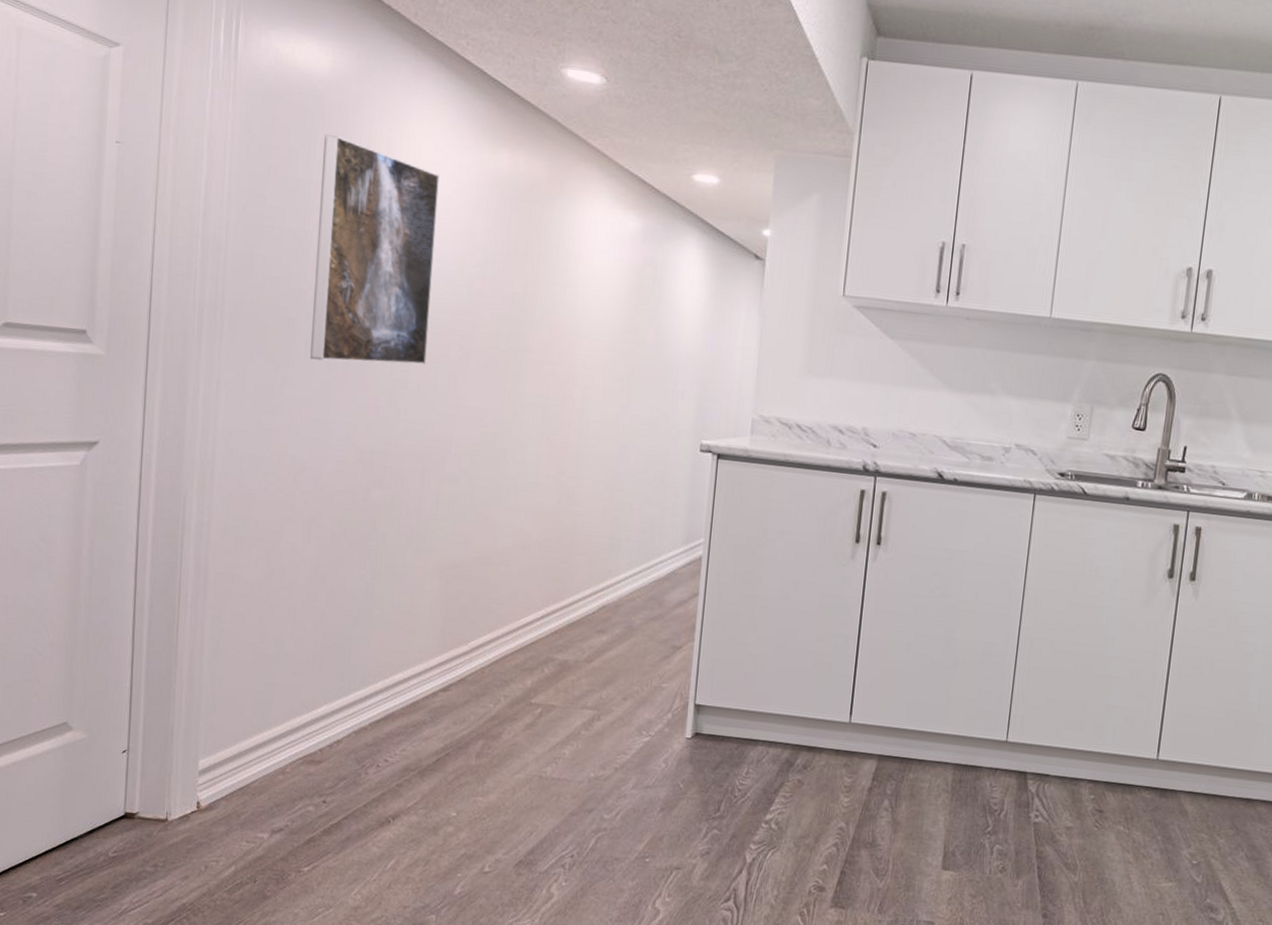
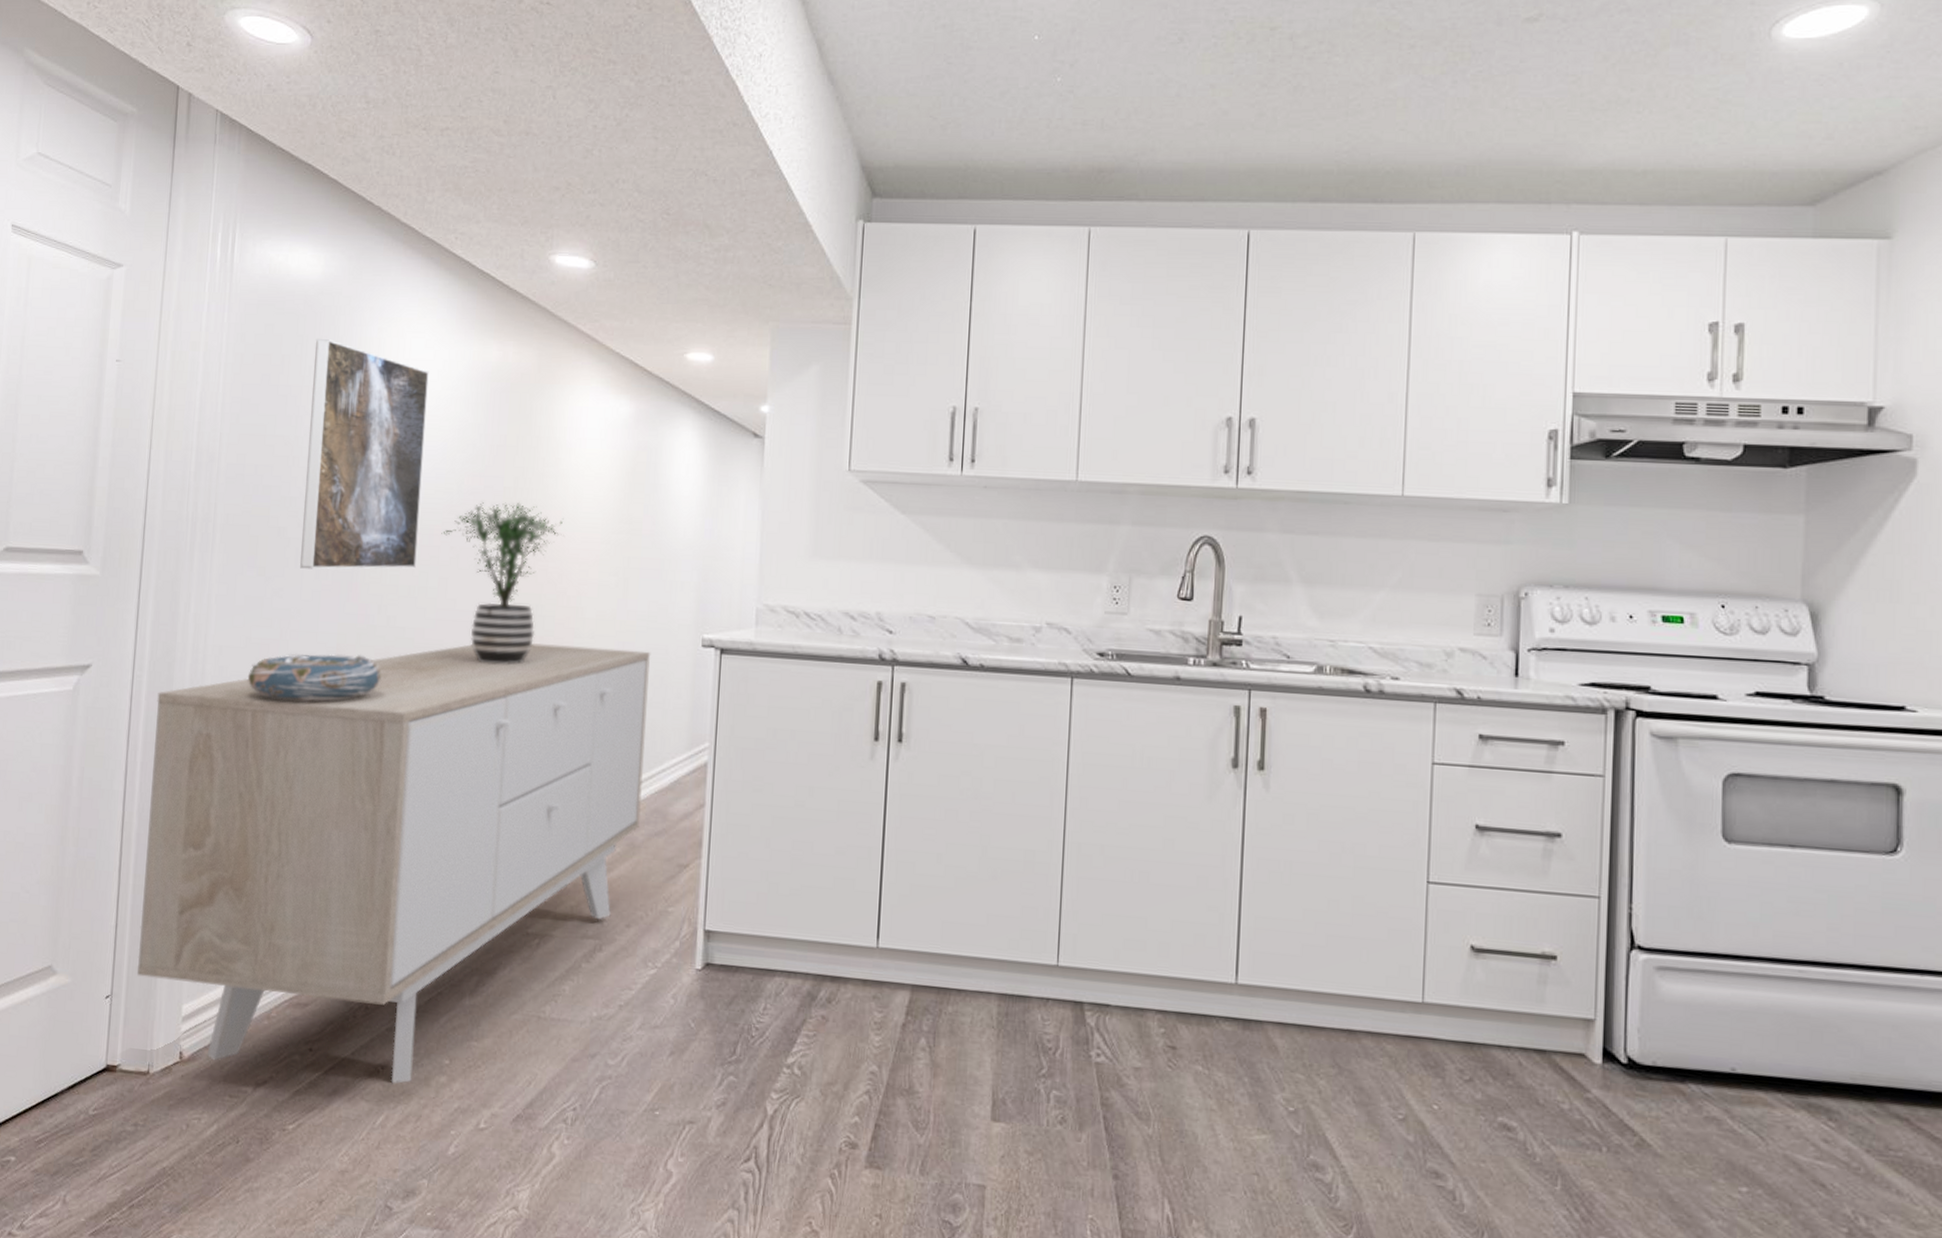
sideboard: none [152,438,652,833] -> present [136,643,651,1084]
decorative bowl: none [258,440,393,487] -> present [247,654,382,703]
potted plant: none [451,305,571,460] -> present [441,502,564,665]

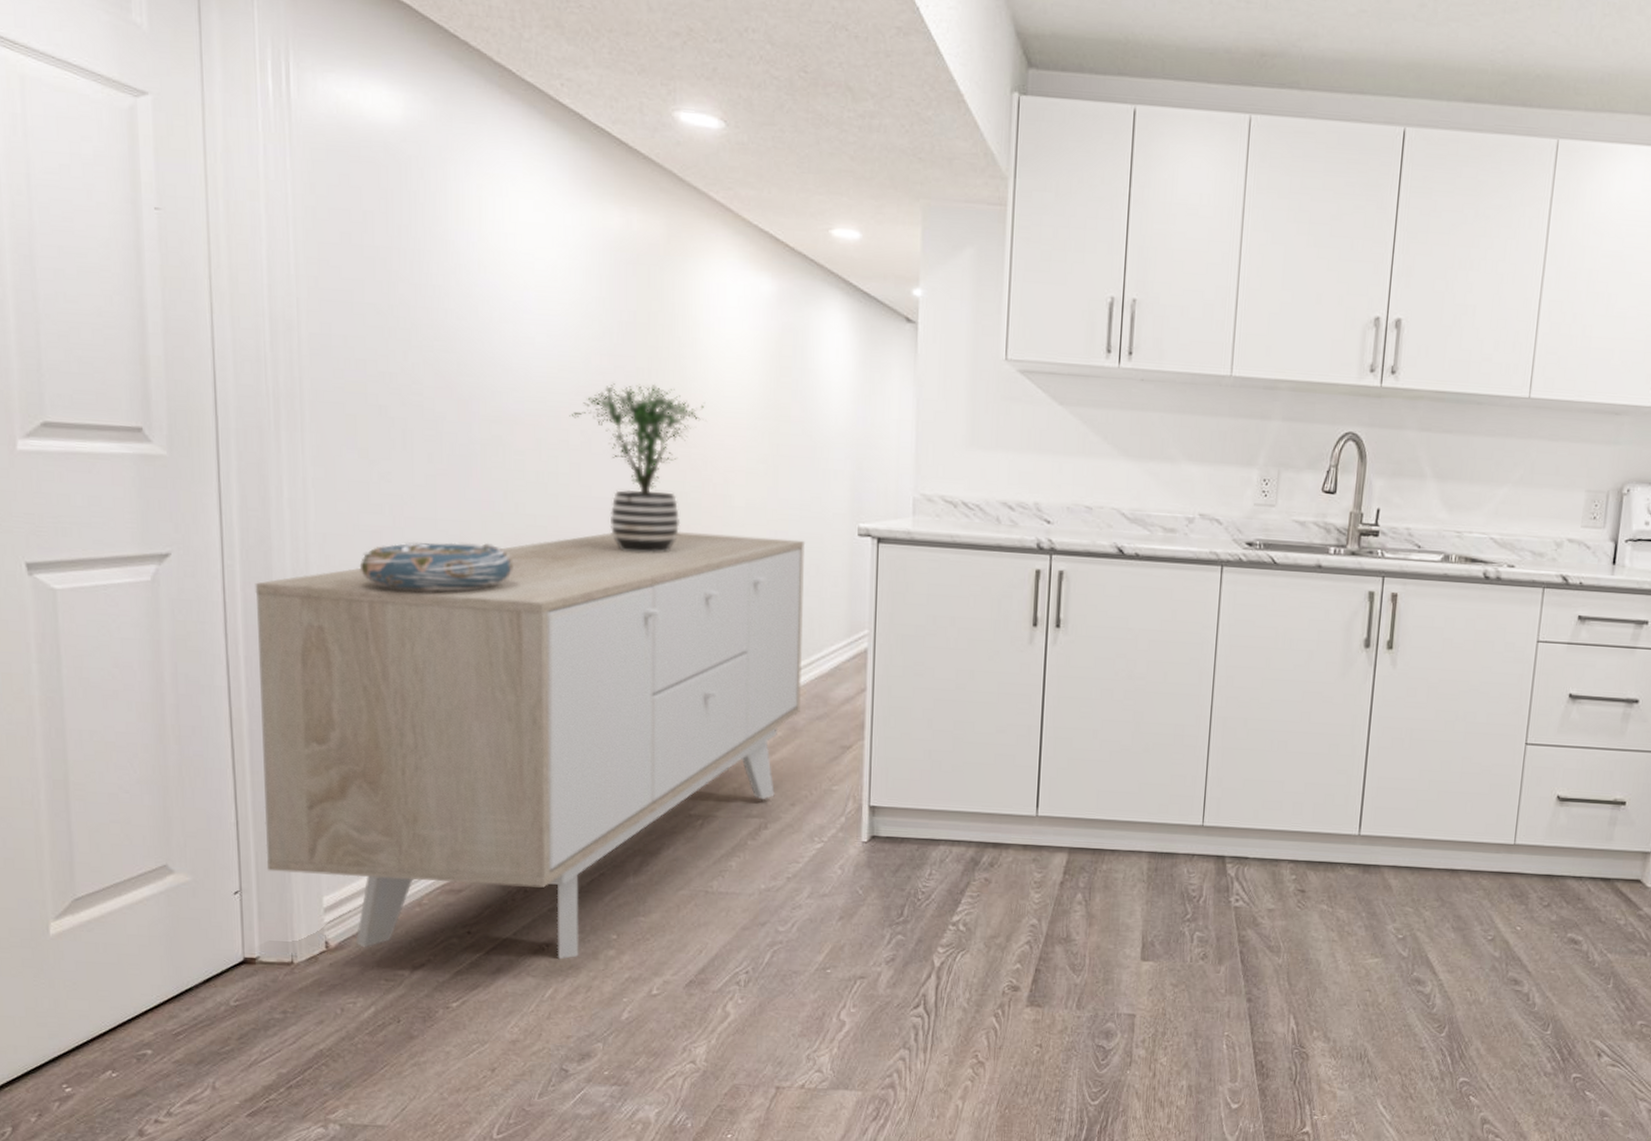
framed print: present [300,339,429,570] -> none [402,194,543,453]

